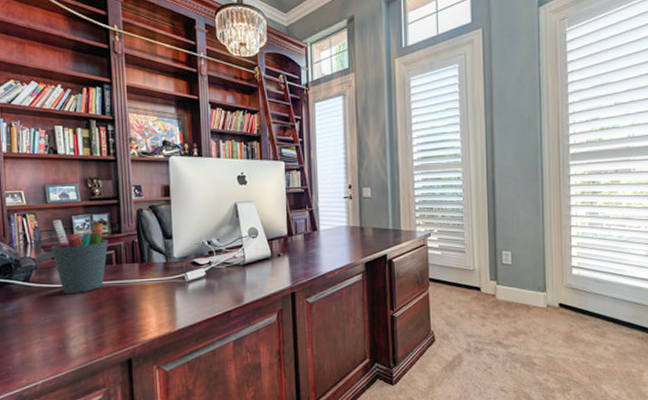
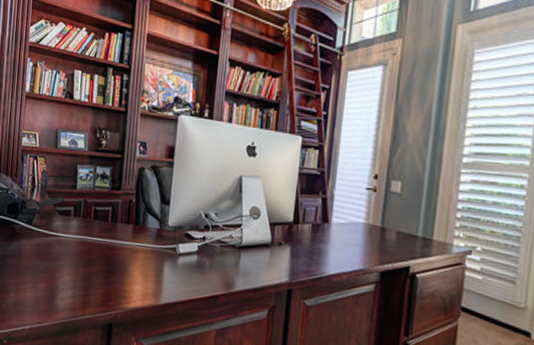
pen holder: present [51,220,108,294] -> none [54,166,107,246]

